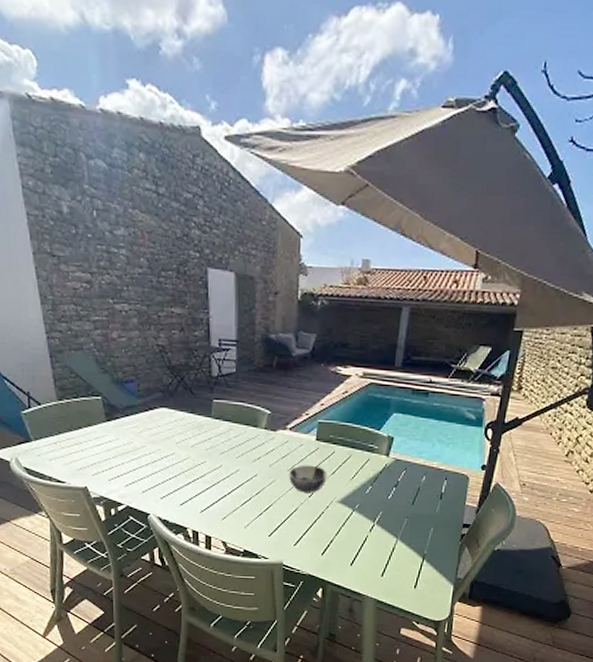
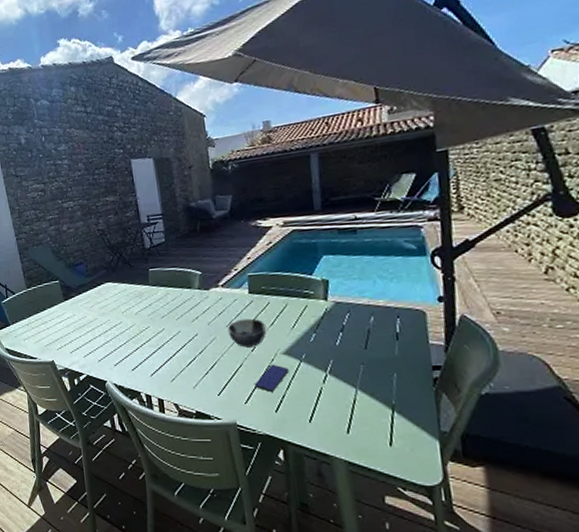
smartphone: none [306,511,341,536] -> present [254,364,289,392]

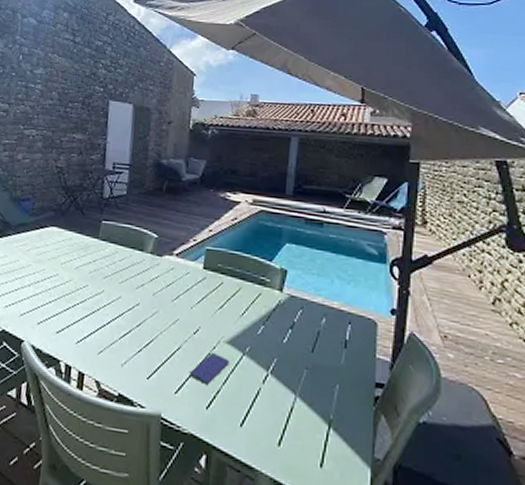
bowl: present [227,318,267,348] -> none [172,295,215,330]

